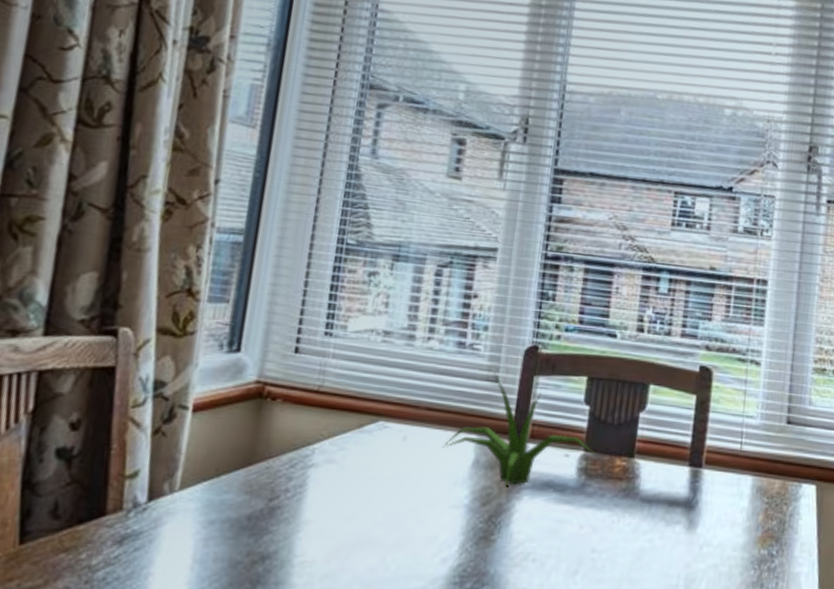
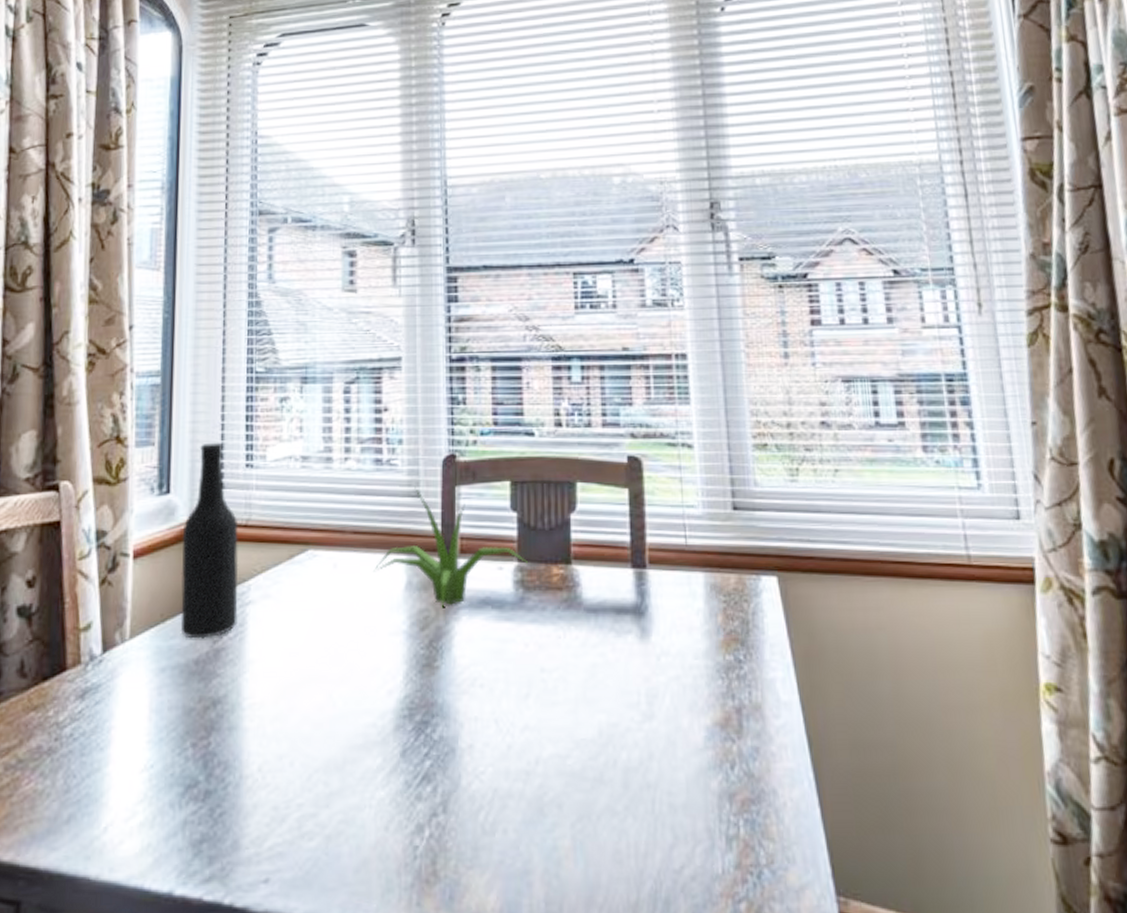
bottle: none [236,306,310,496] -> present [181,442,239,639]

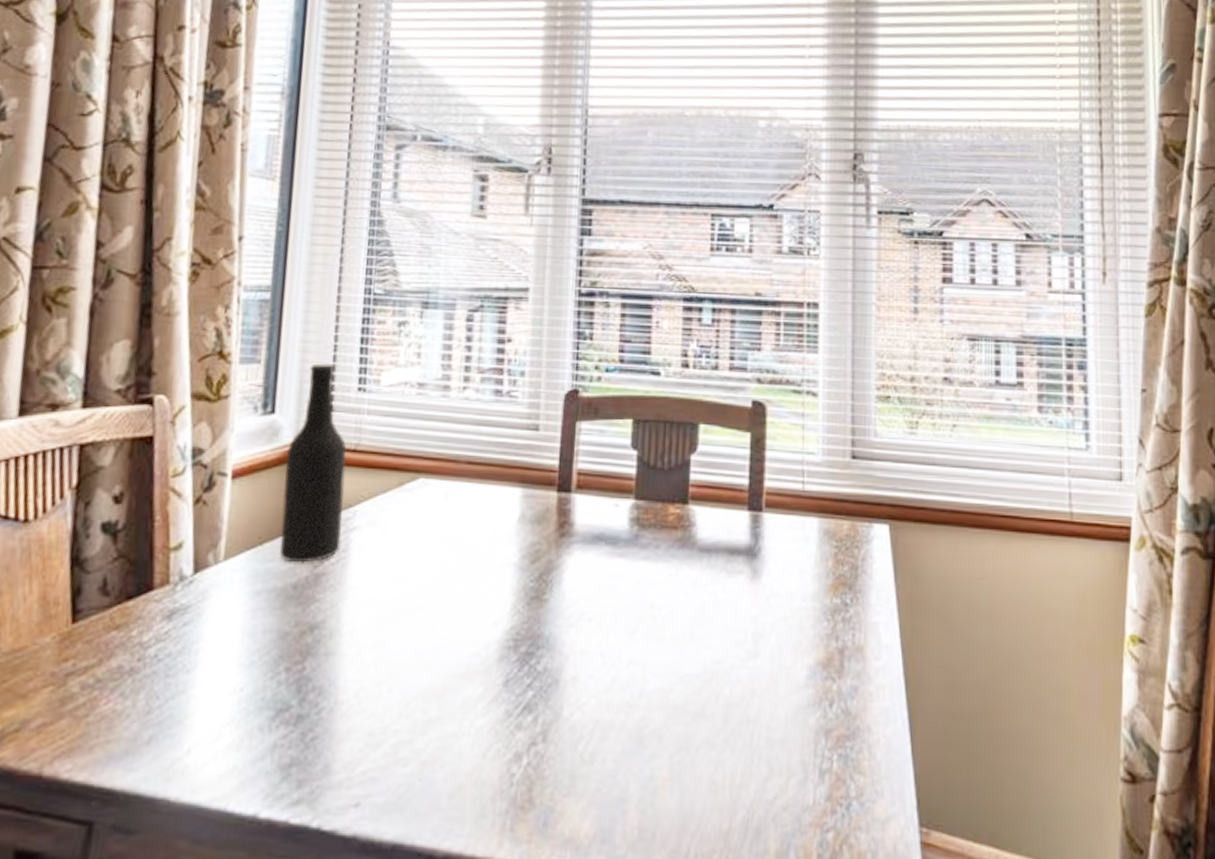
plant: present [374,487,529,608] -> none [486,420,646,542]

